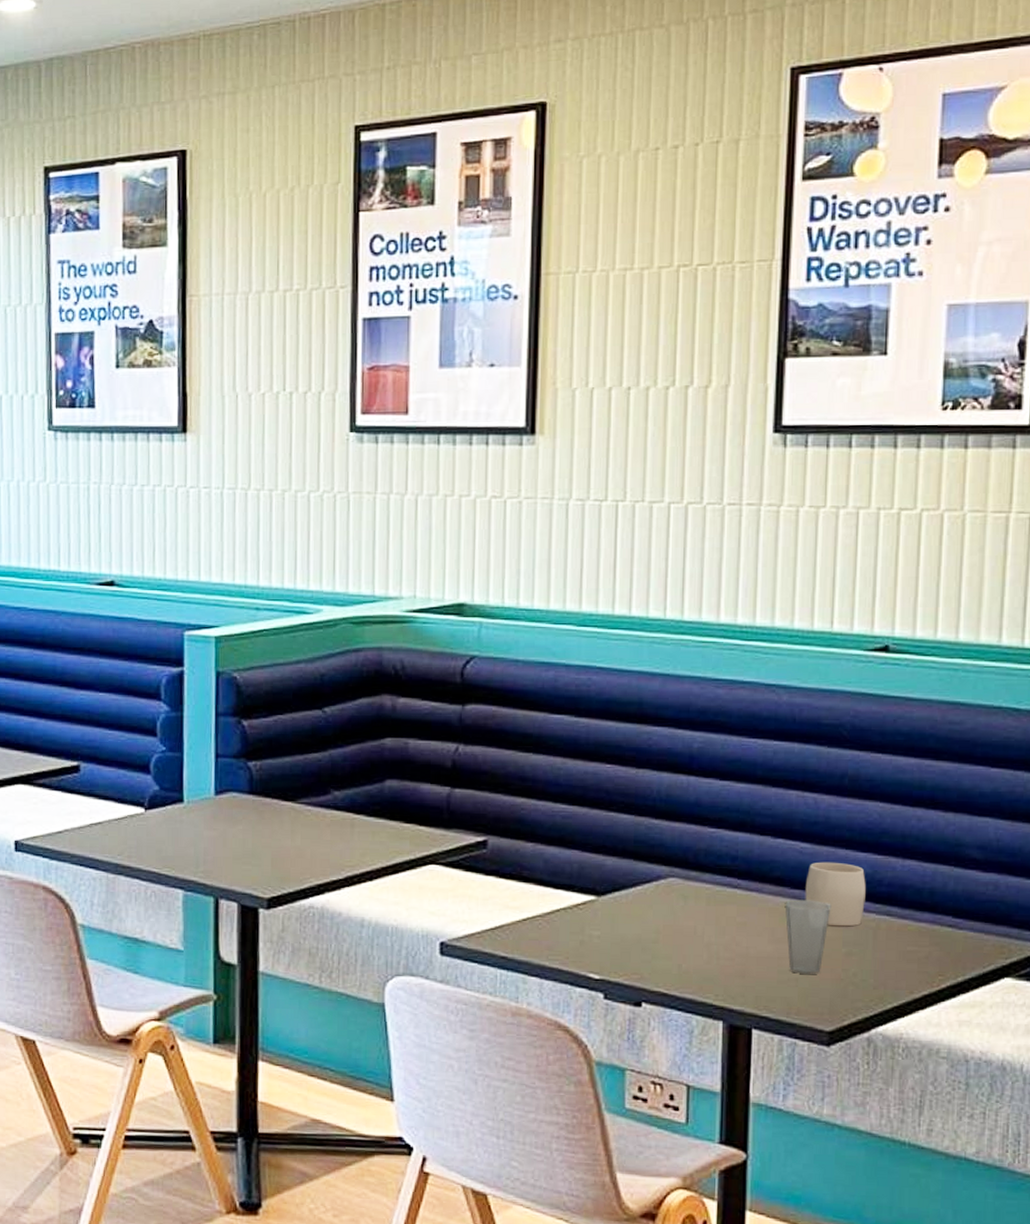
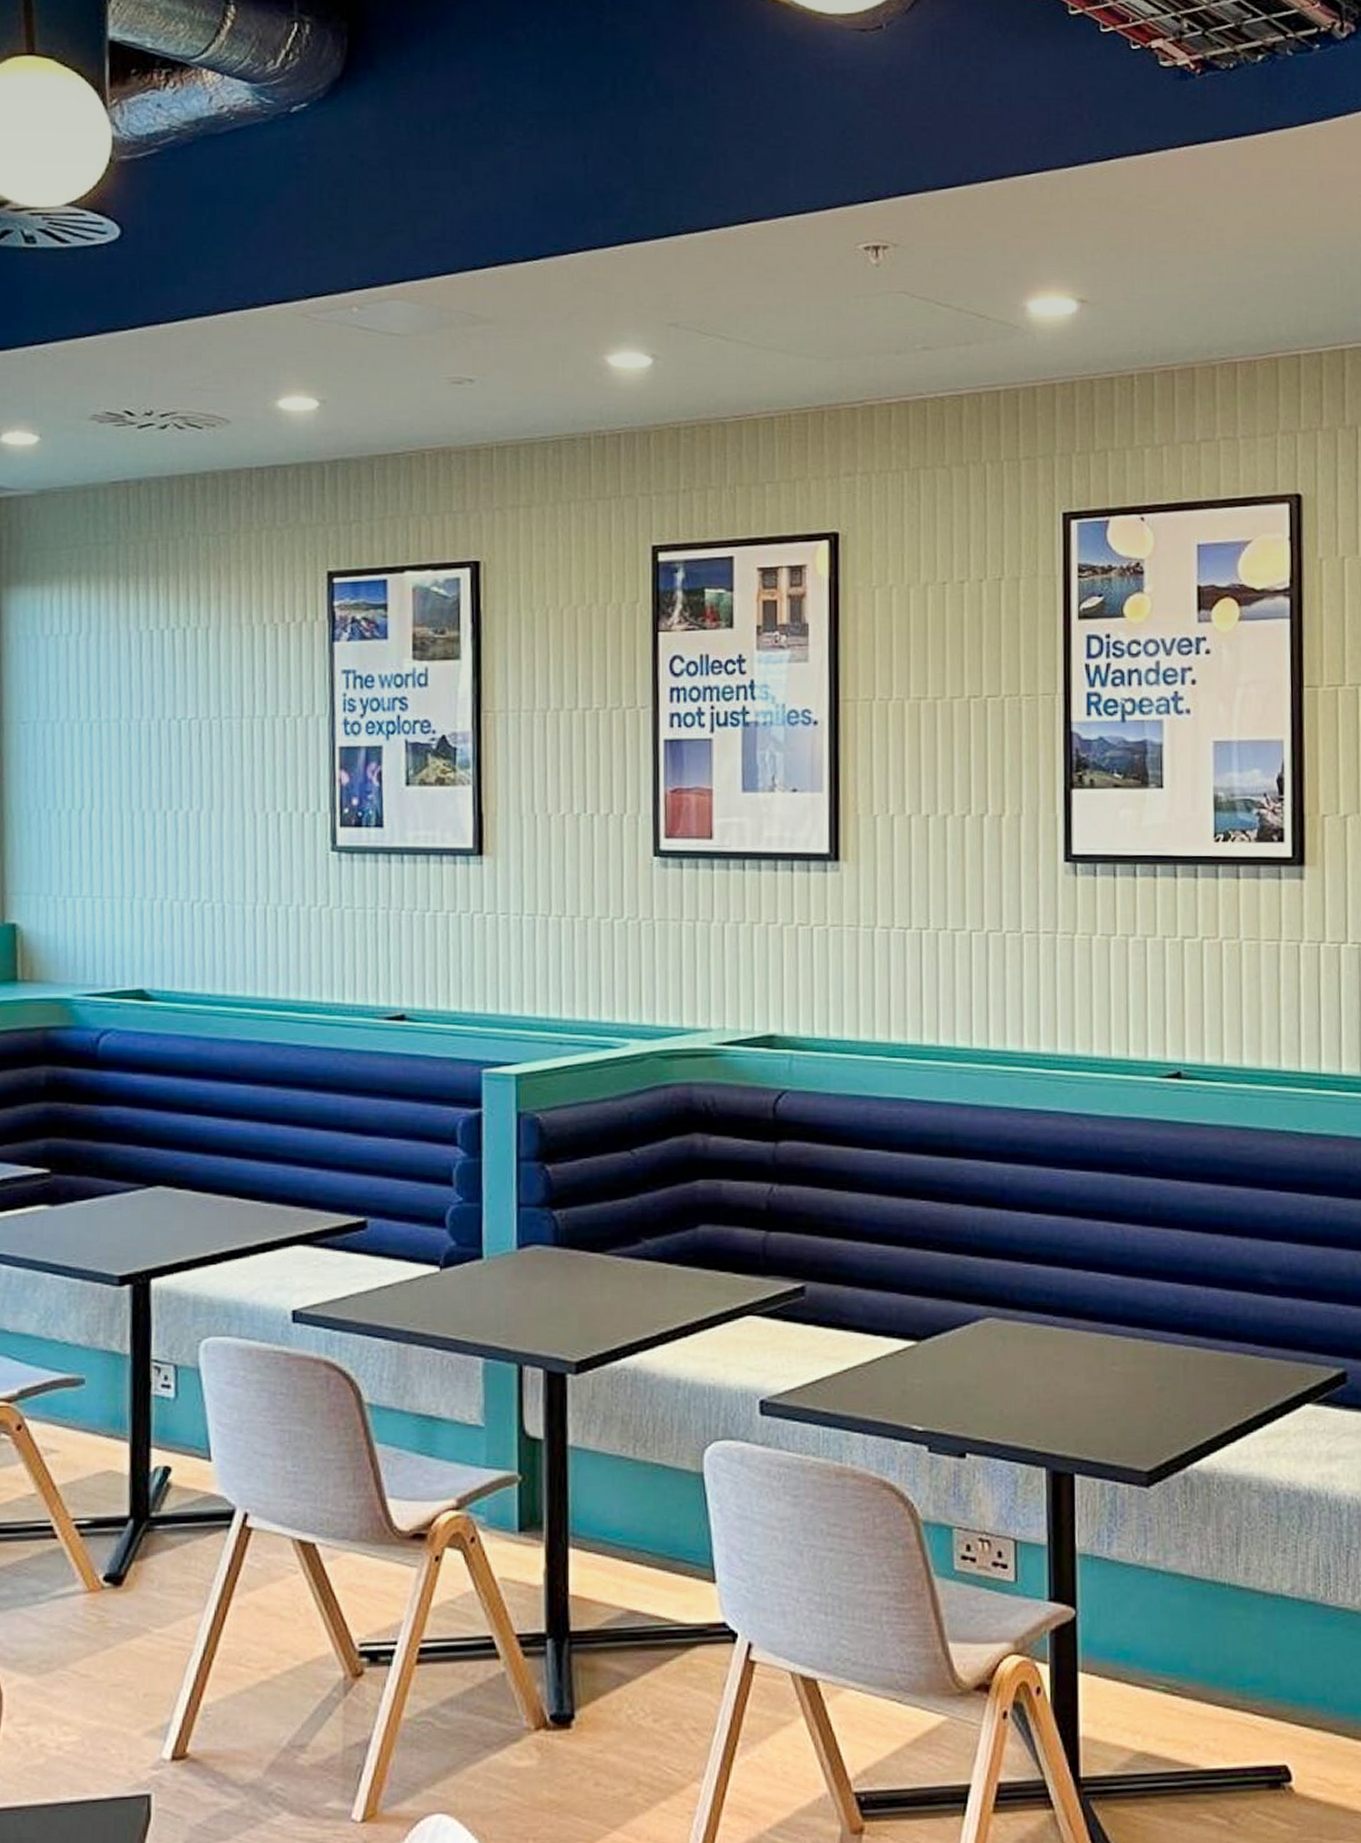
cup: present [785,899,831,975] -> none [1100,1334,1143,1413]
mug: present [805,861,866,928] -> none [1117,1293,1174,1362]

